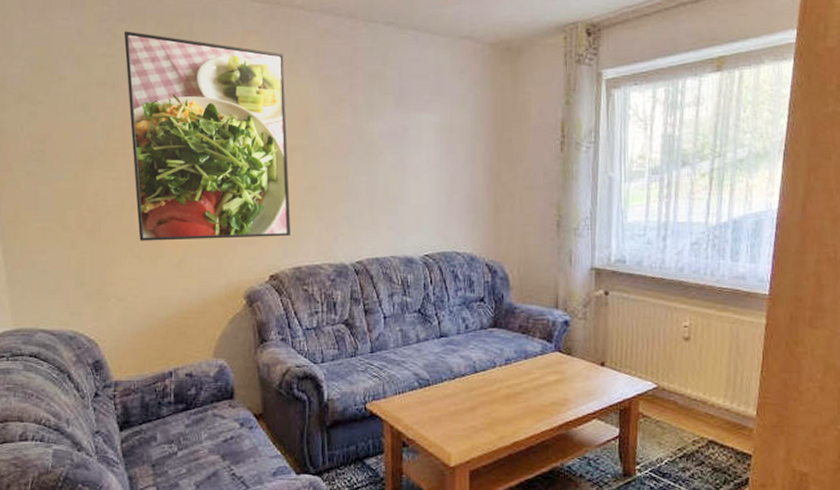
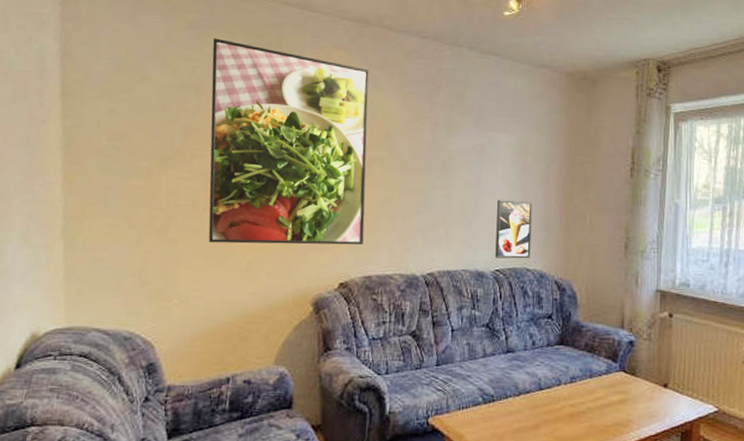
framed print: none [423,182,460,243] -> present [495,199,532,259]

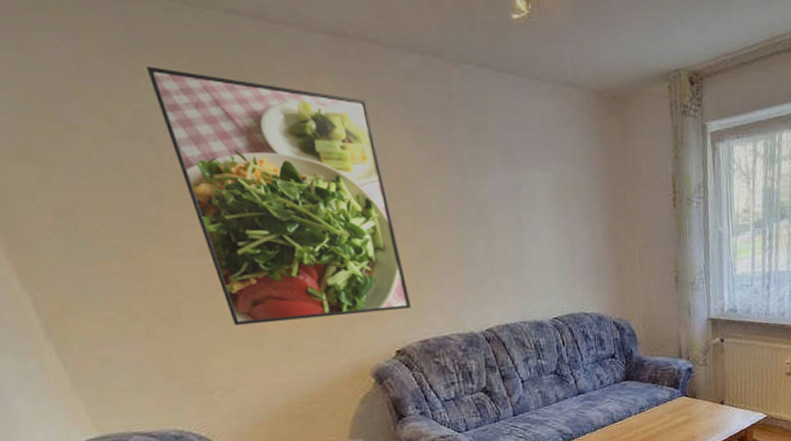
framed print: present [495,199,532,259] -> none [544,243,586,306]

